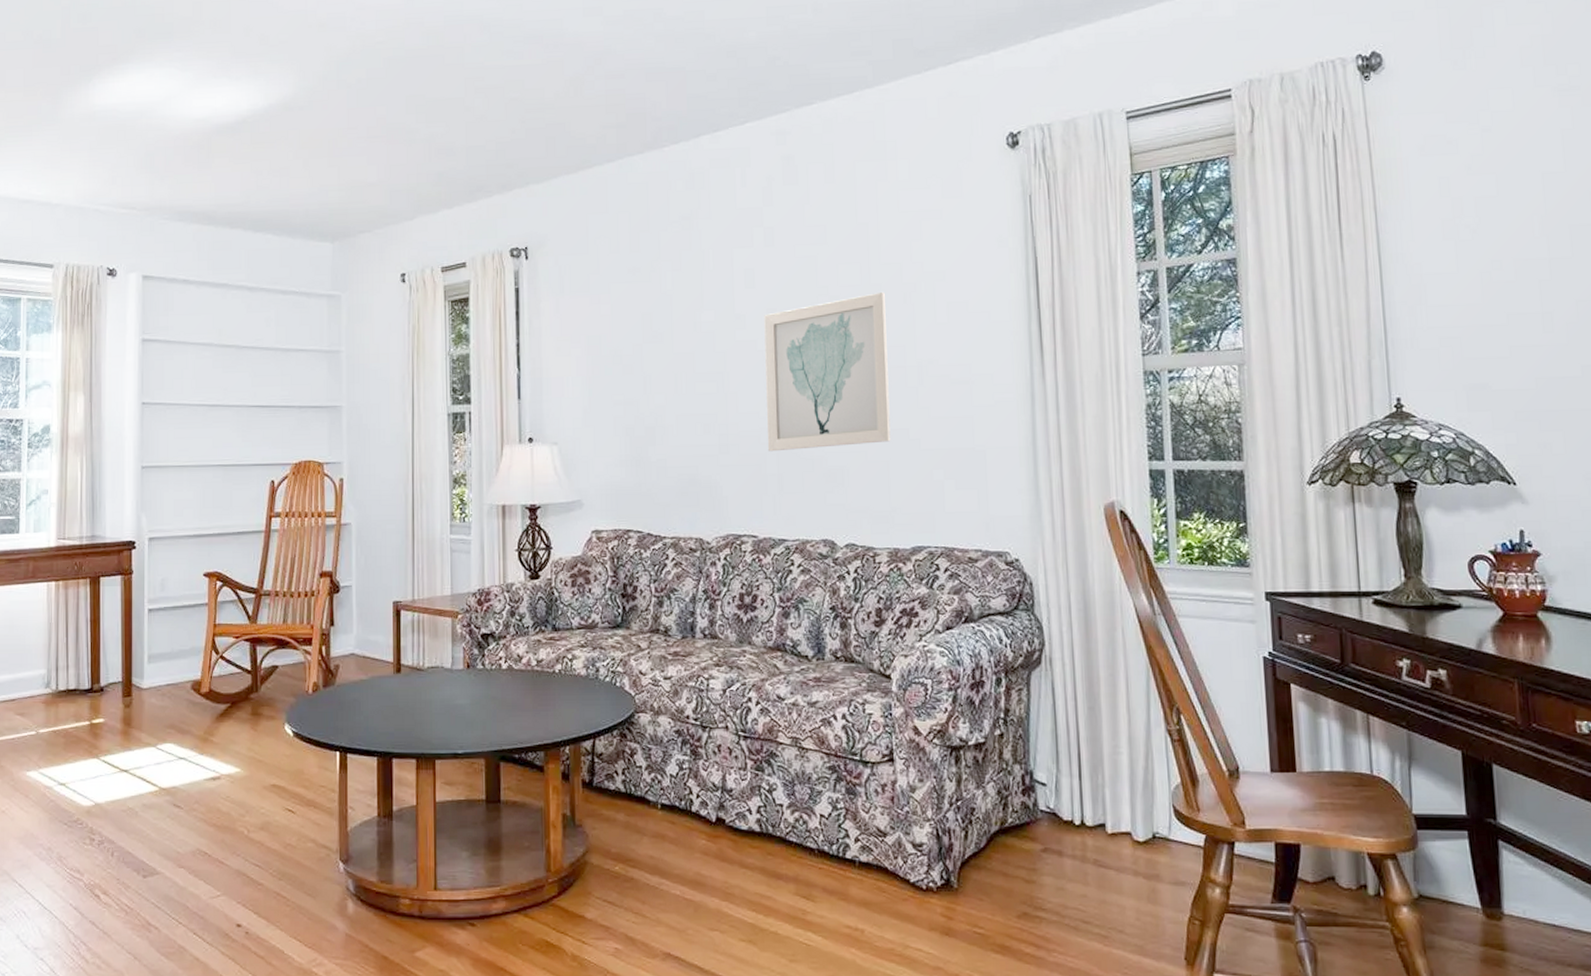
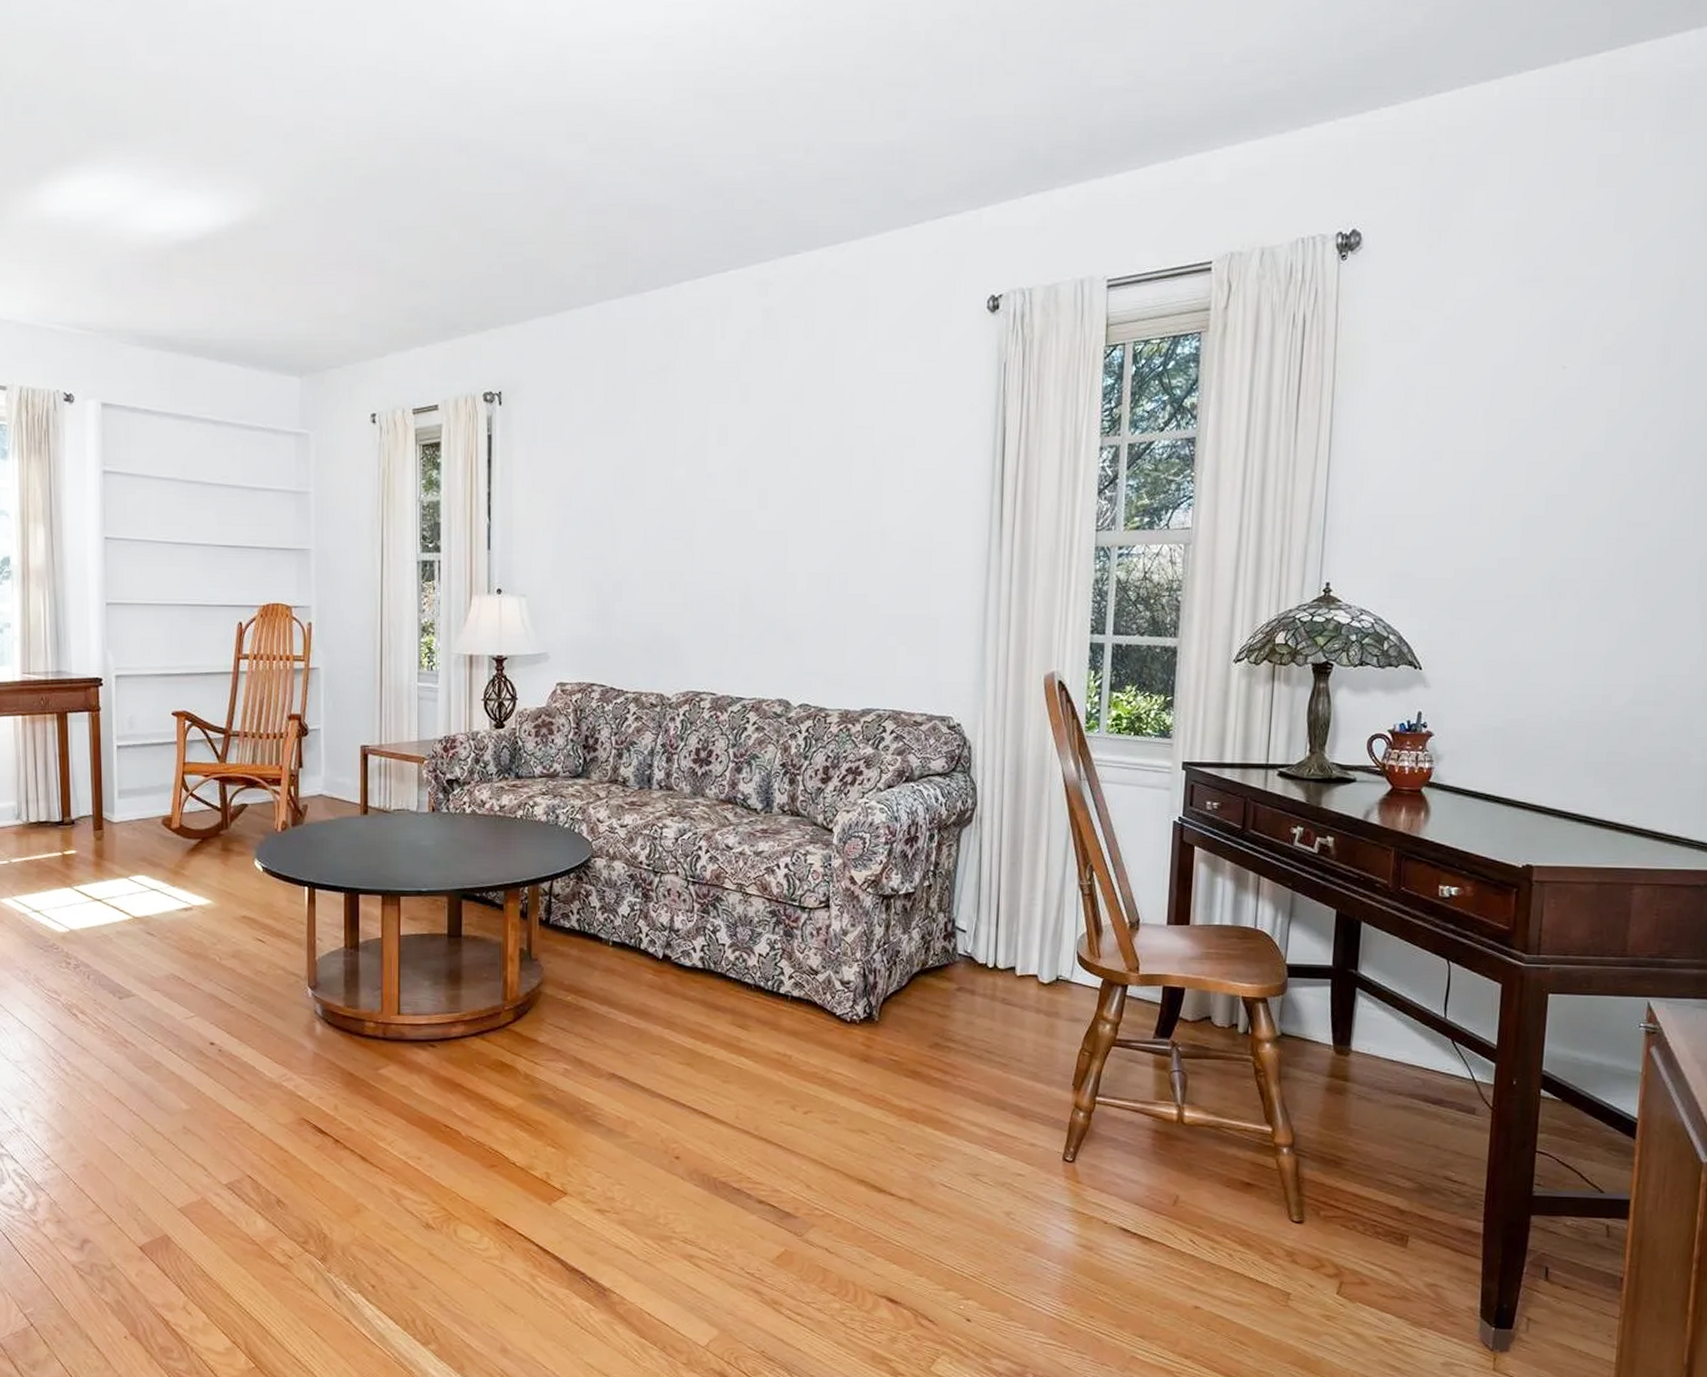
wall art: present [764,291,891,452] -> none [730,455,855,612]

